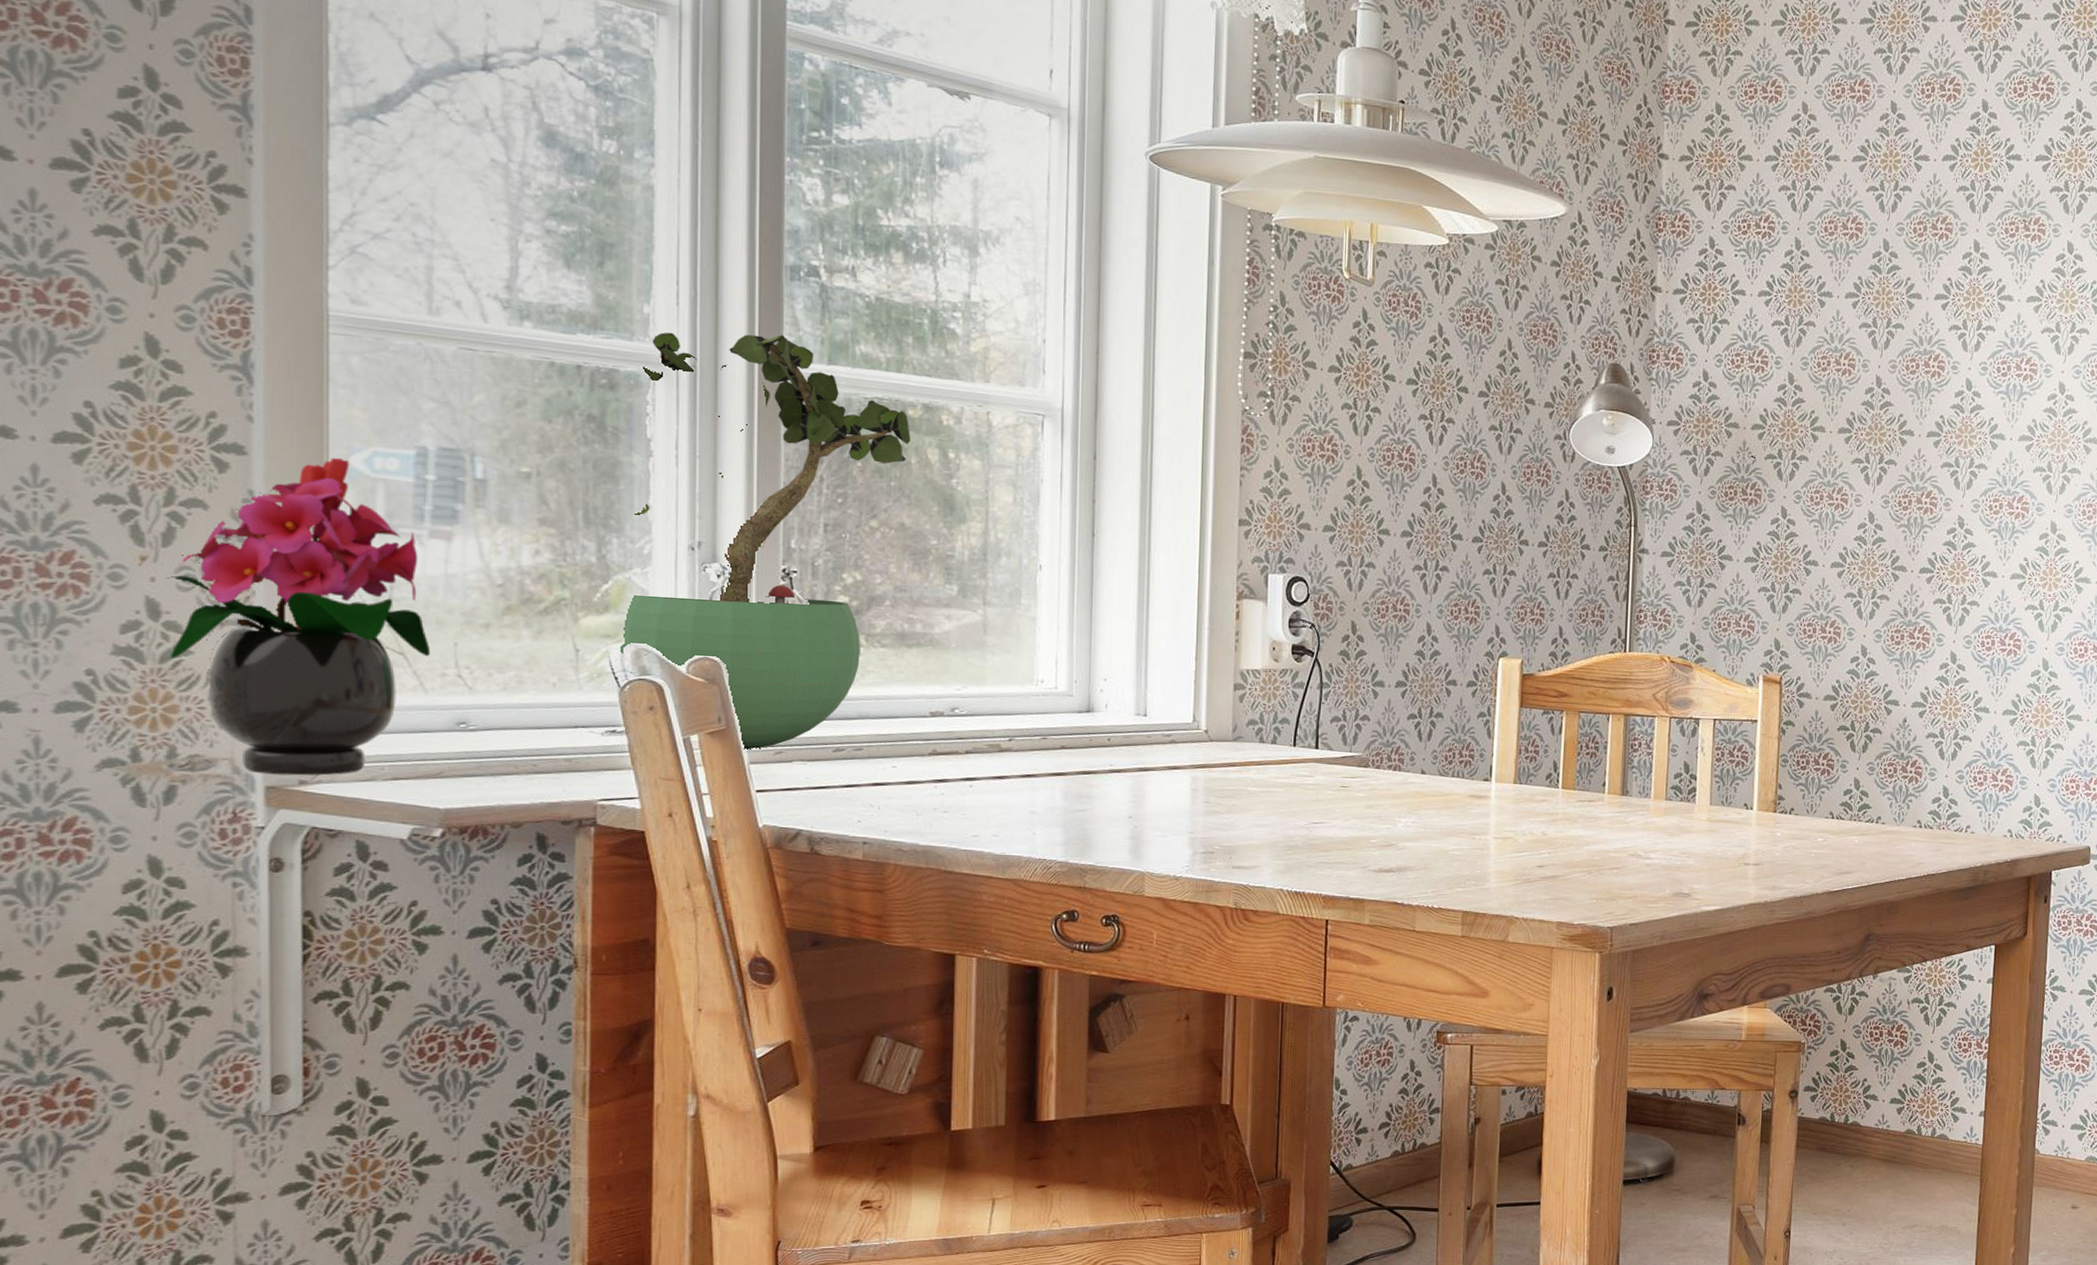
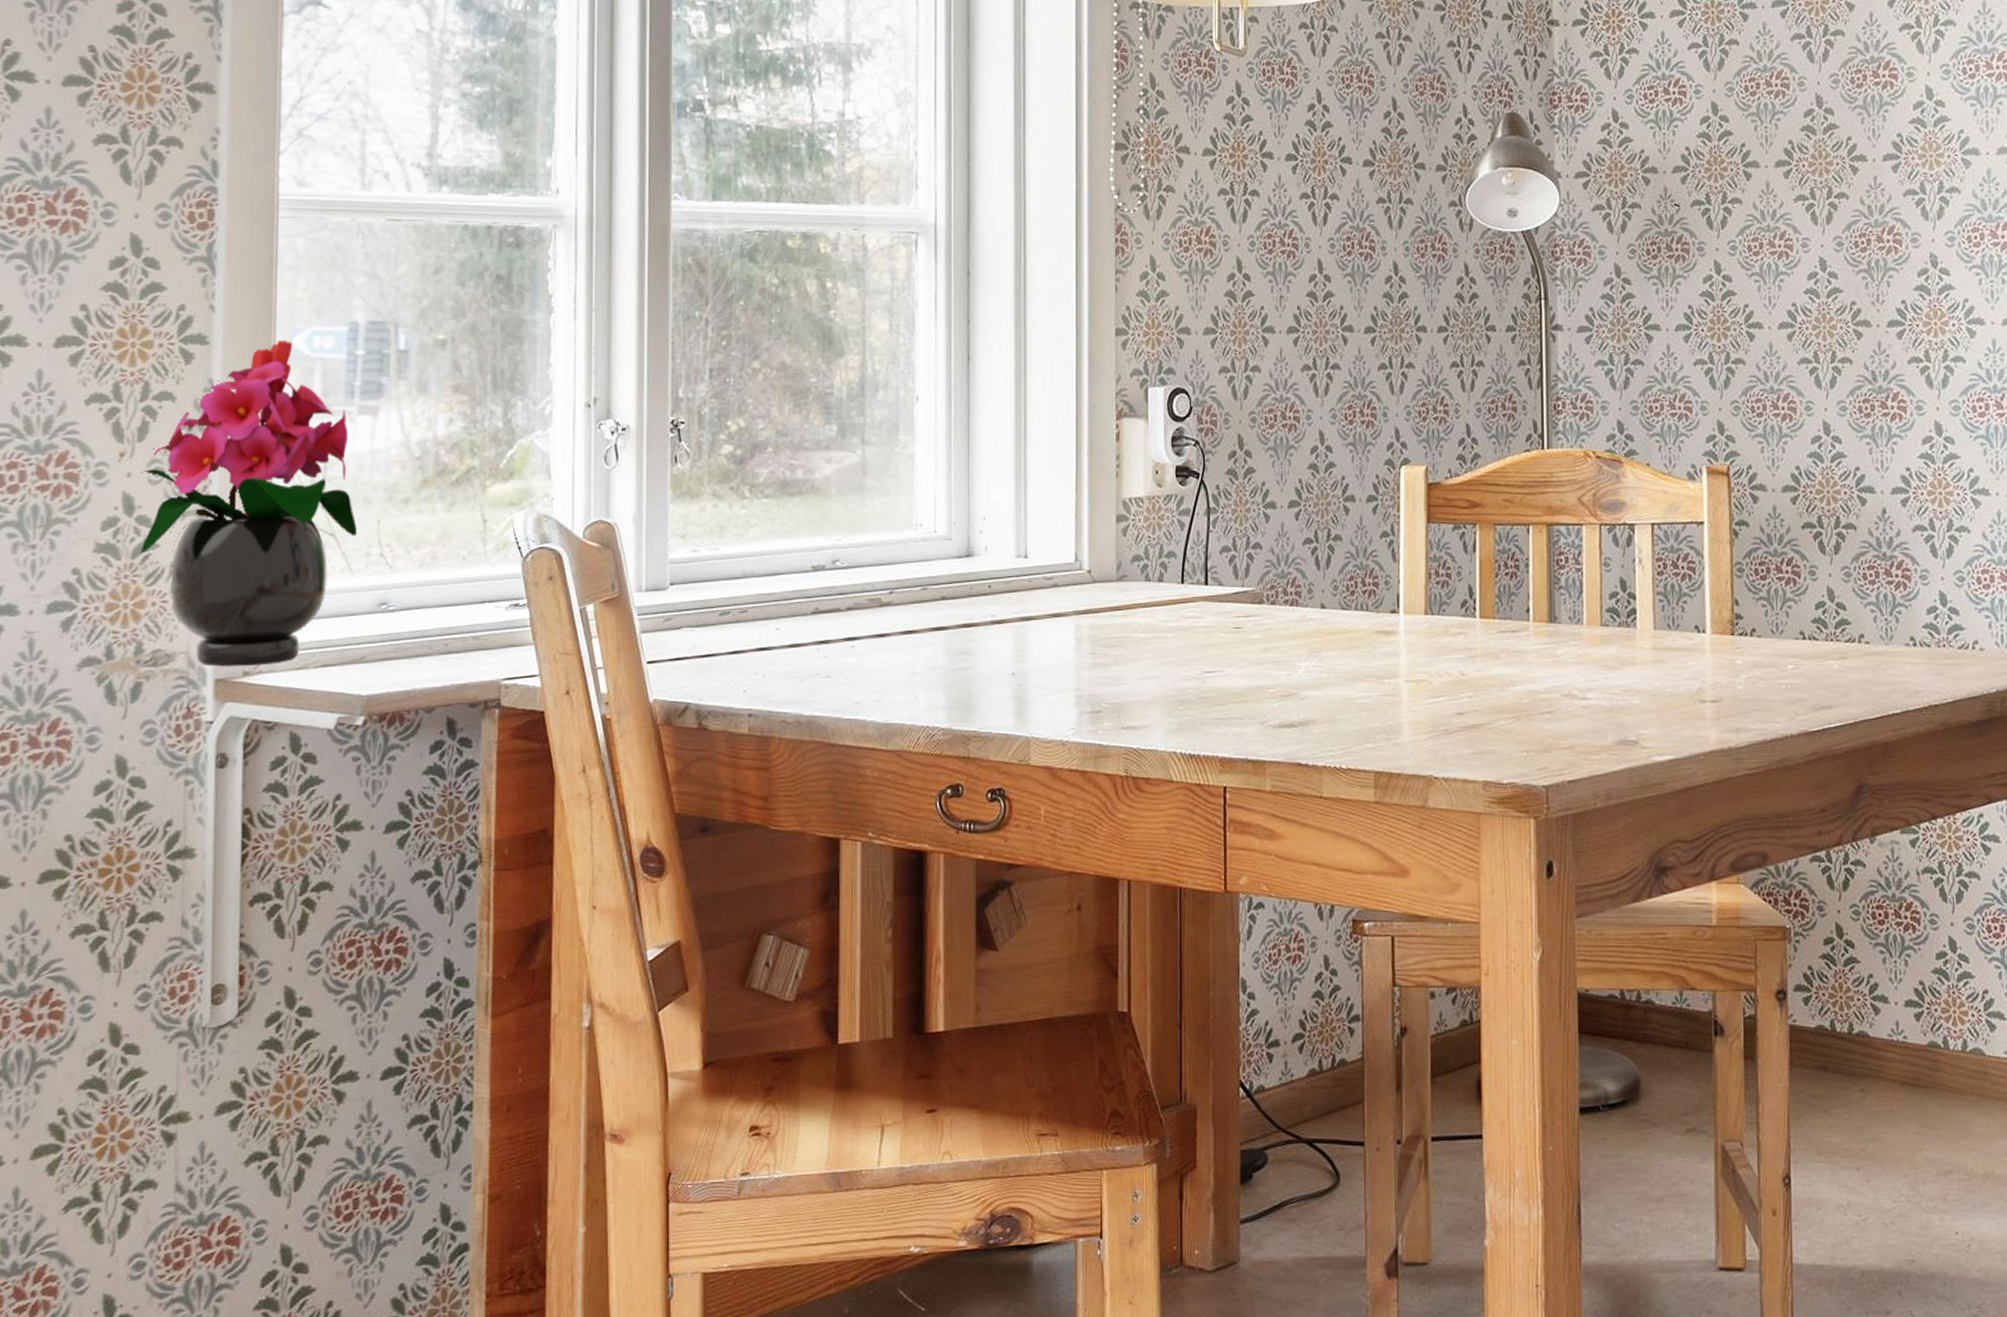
potted plant: present [620,332,910,750] -> none [524,175,790,618]

